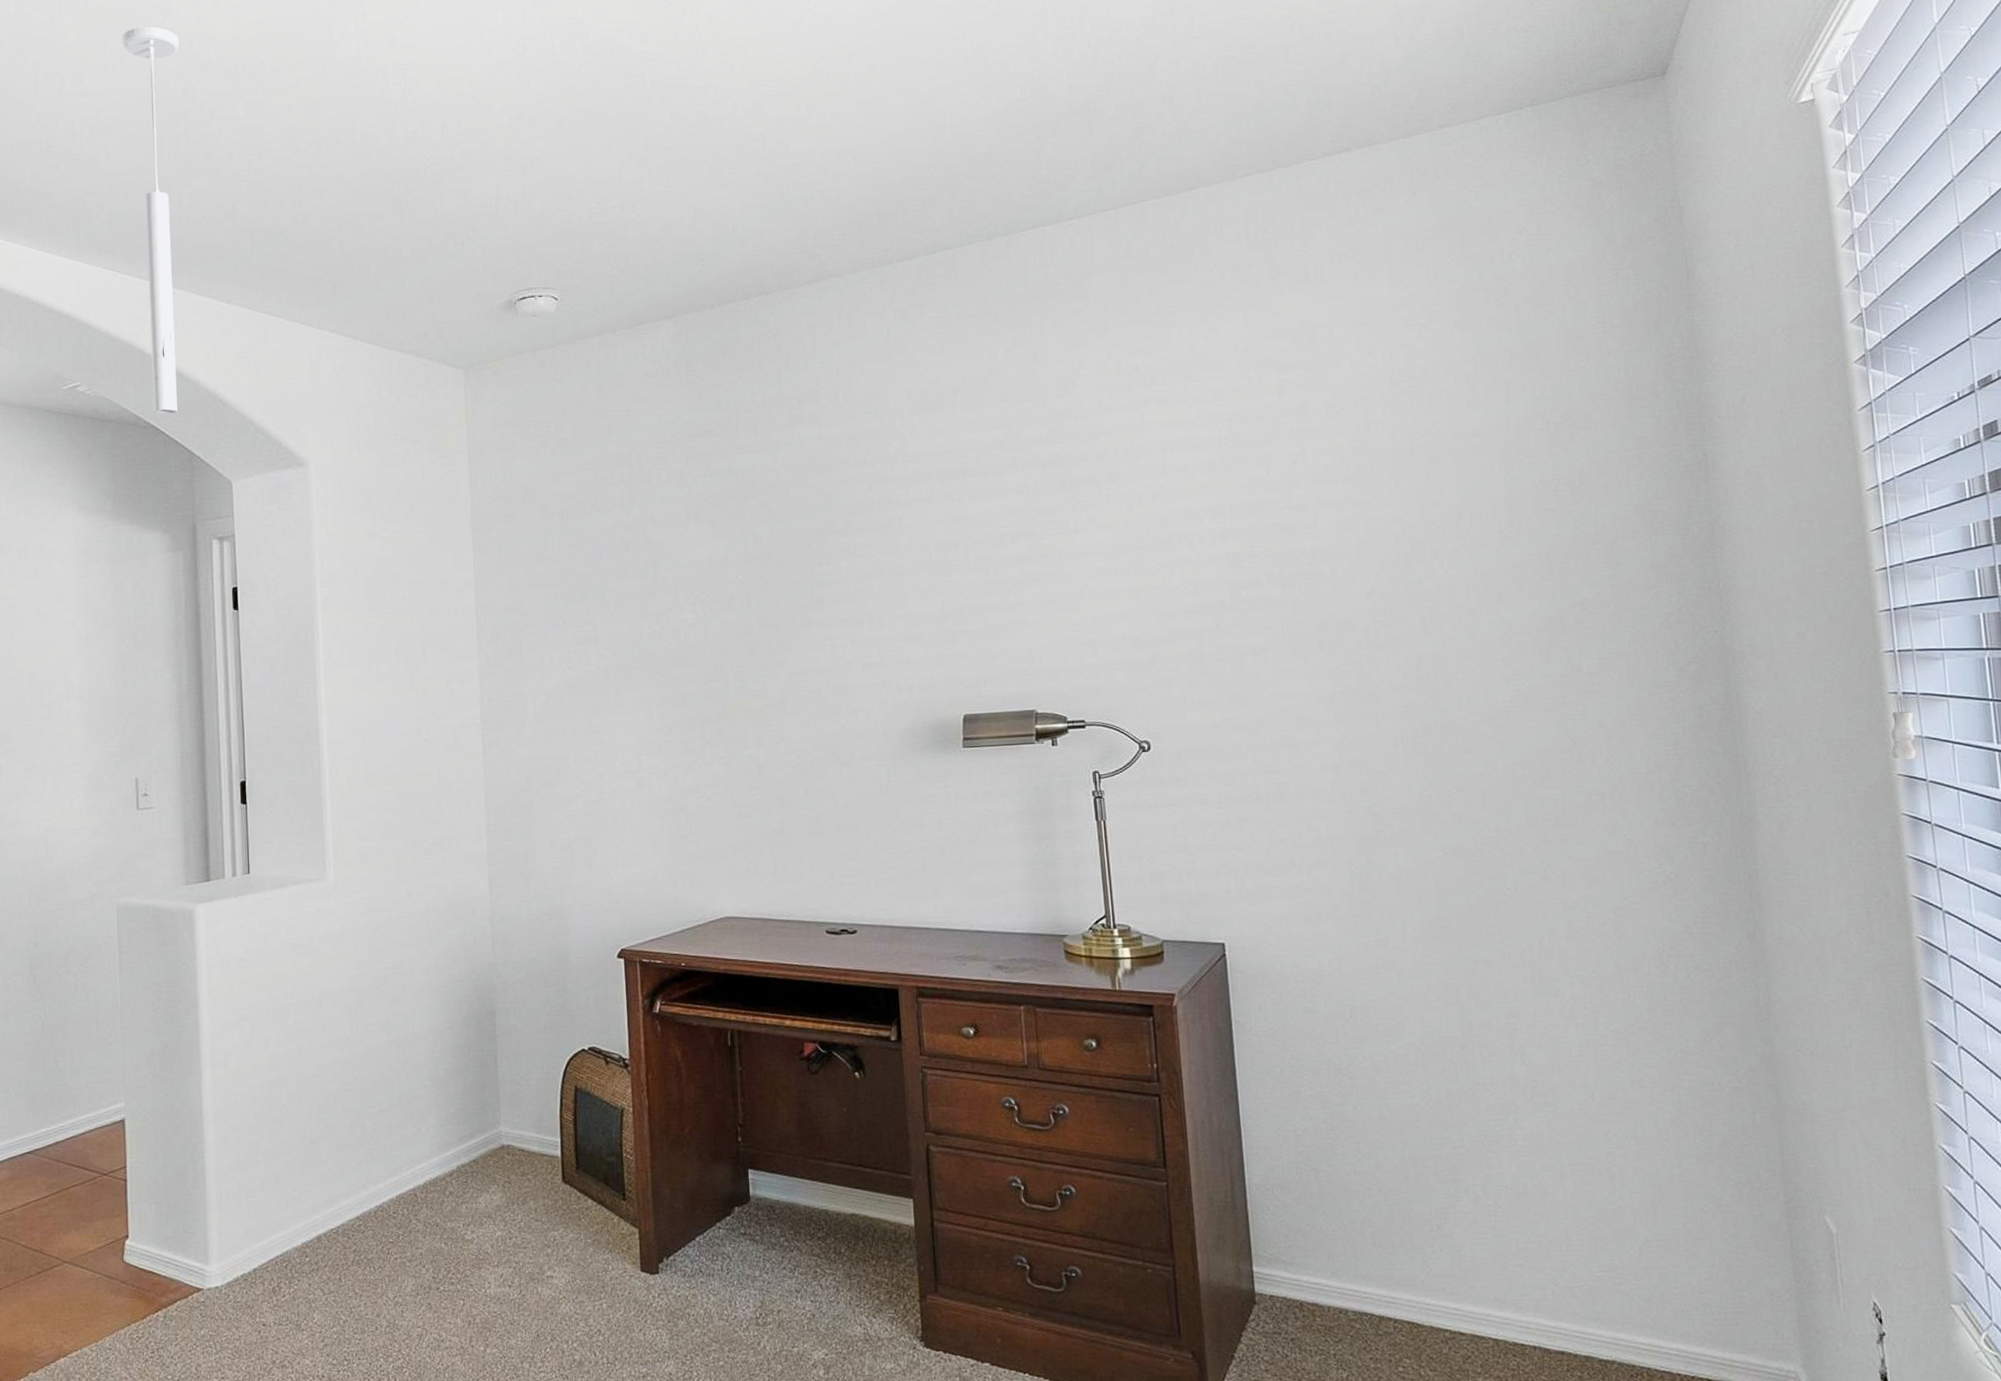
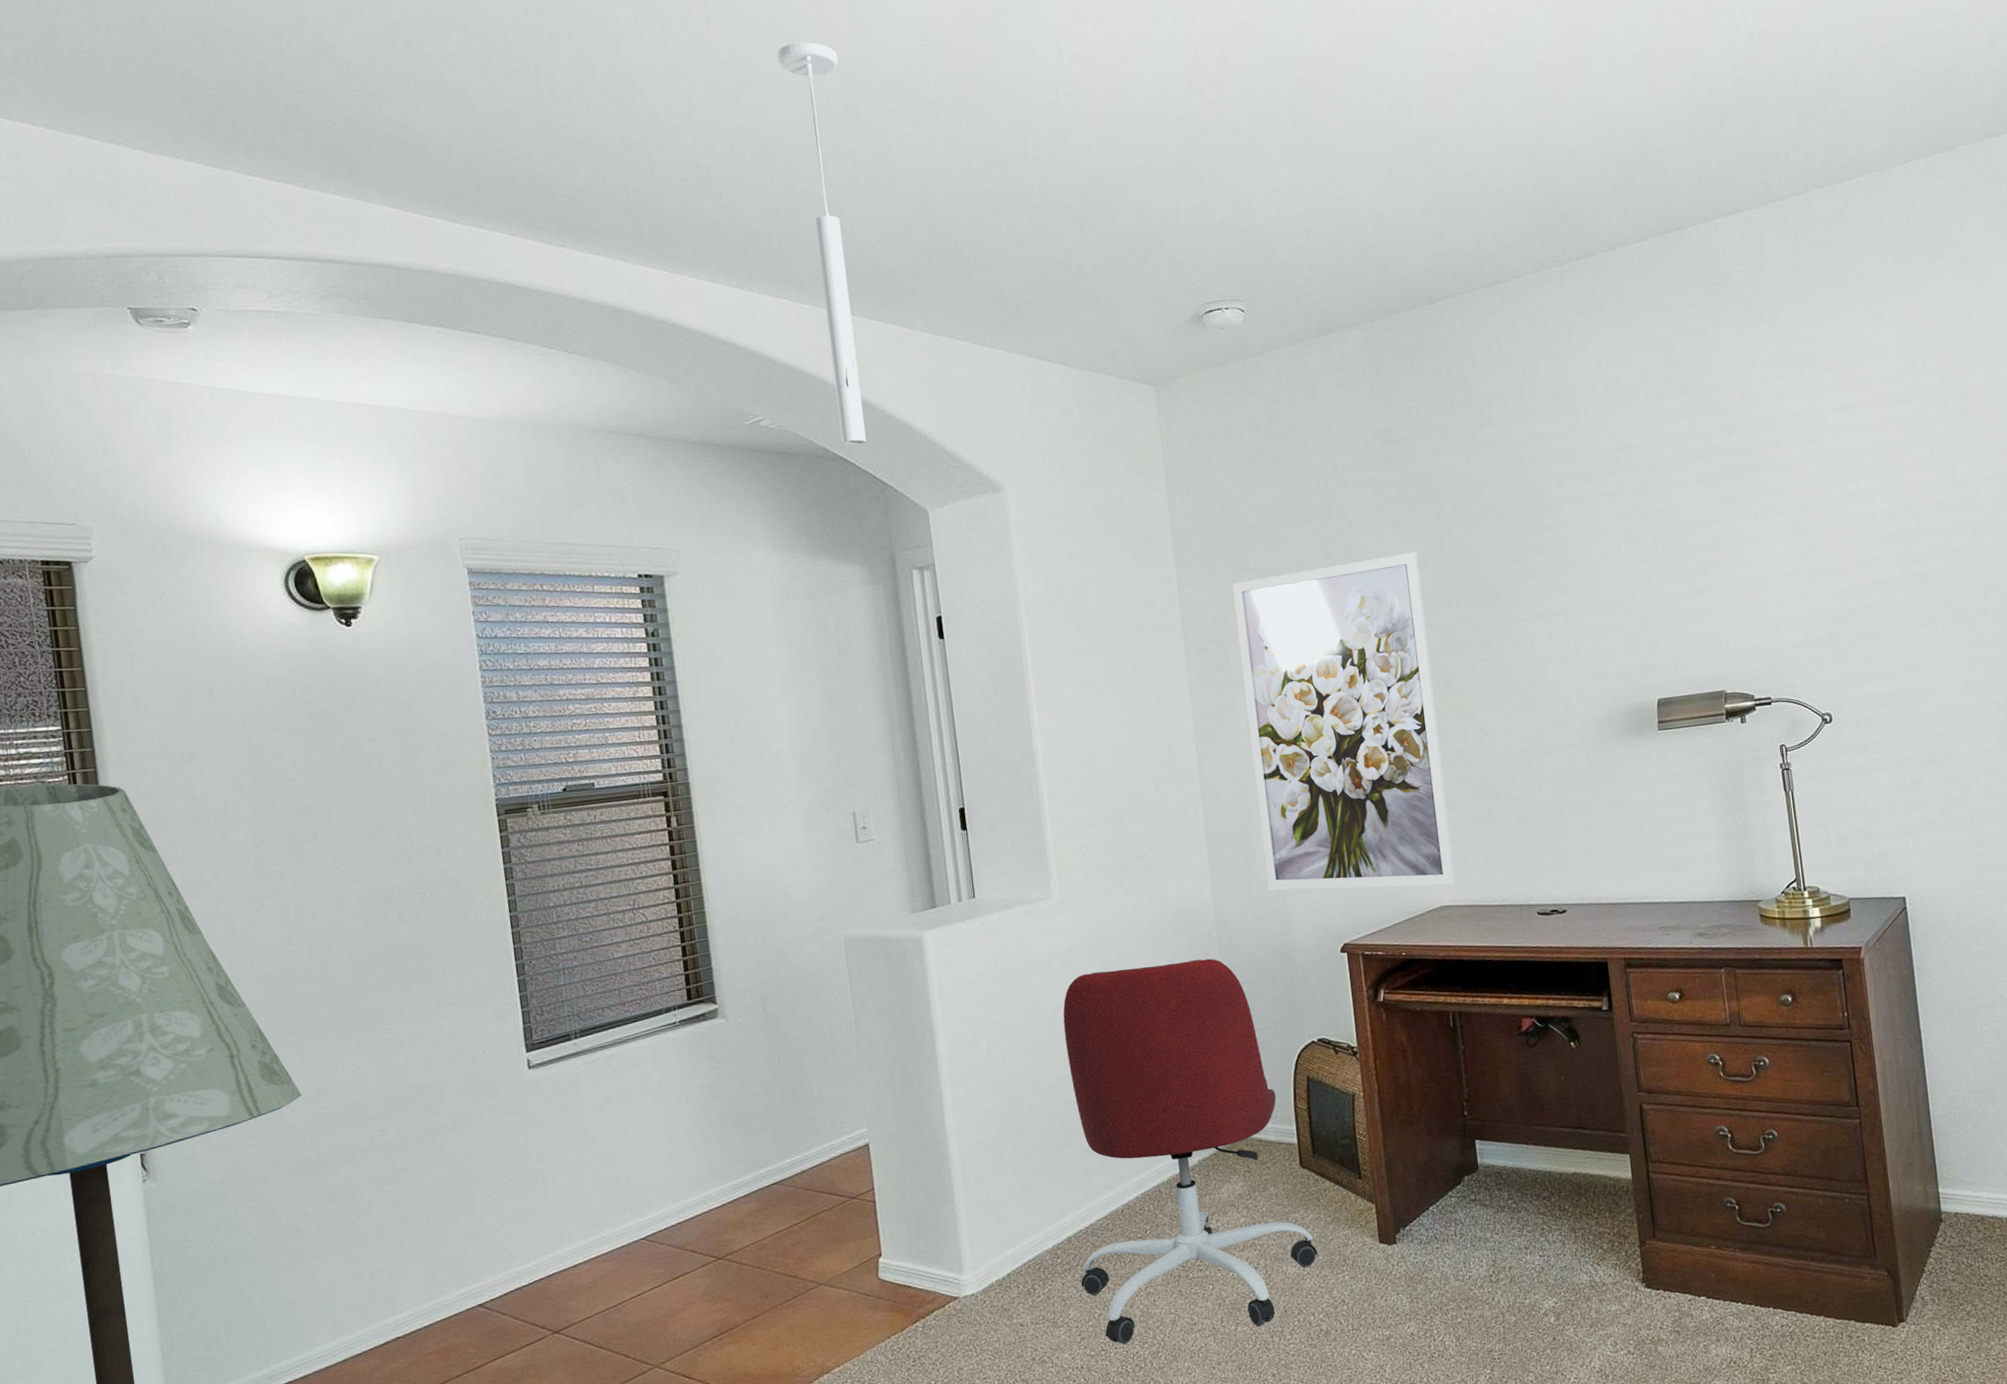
office chair: none [328,954,576,1356] -> present [1063,958,1318,1345]
wall art: none [528,548,741,896] -> present [1232,552,1456,891]

